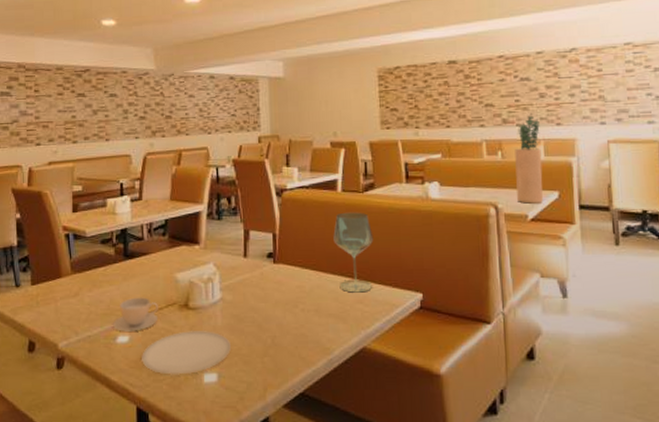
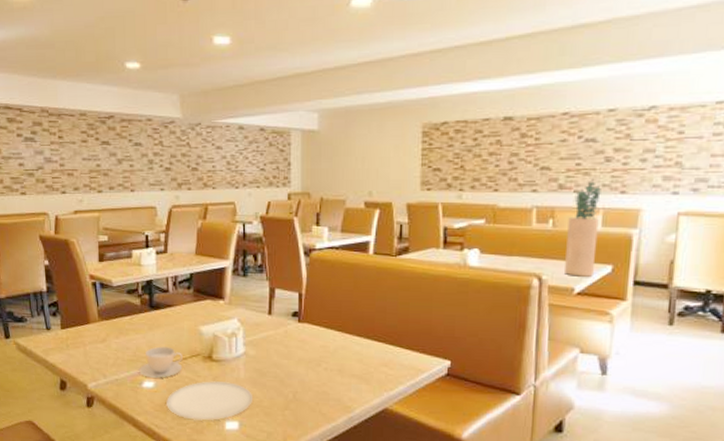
wine glass: present [333,212,374,293] -> none [361,275,404,356]

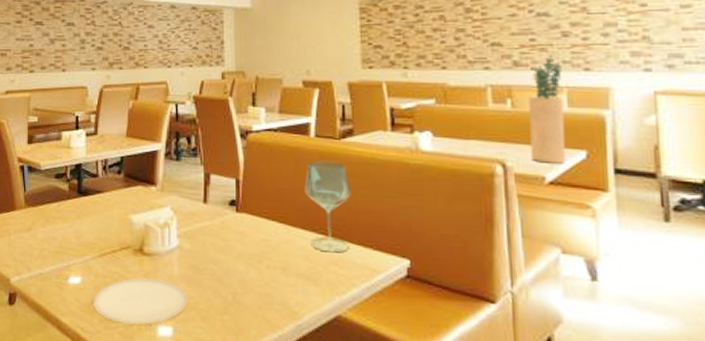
teacup: present [139,346,183,378] -> none [65,237,112,273]
wine glass: none [361,275,404,356] -> present [304,160,352,253]

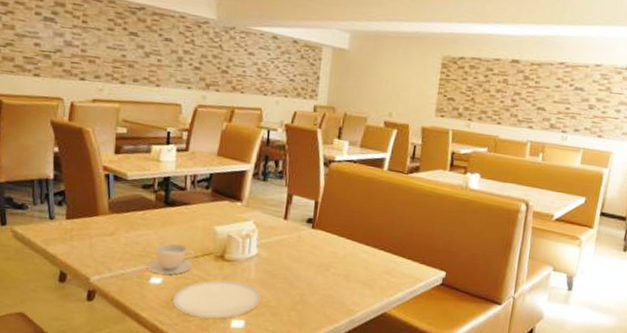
teacup: none [65,237,112,273] -> present [147,243,194,275]
wine glass: present [304,160,352,253] -> none [371,190,411,265]
vase: present [528,54,566,164] -> none [547,121,583,206]

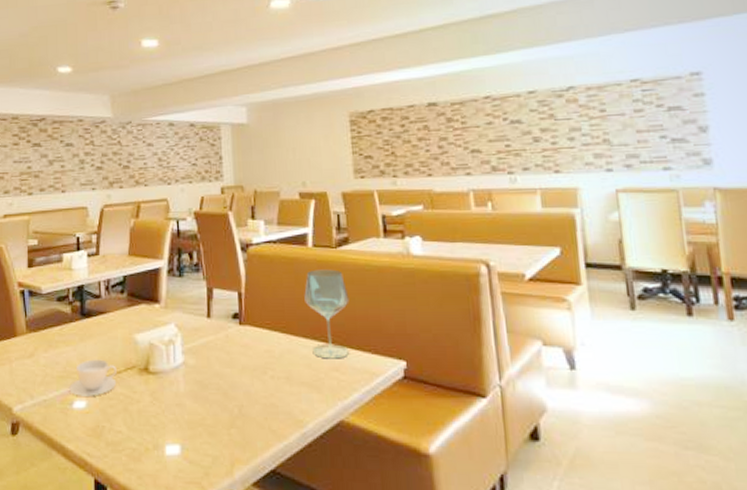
plate: present [173,280,262,319] -> none [99,397,195,447]
wine glass: none [371,190,411,265] -> present [304,269,349,359]

